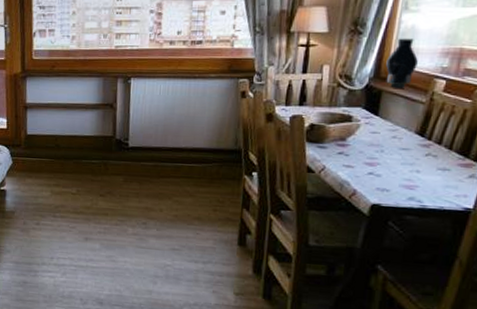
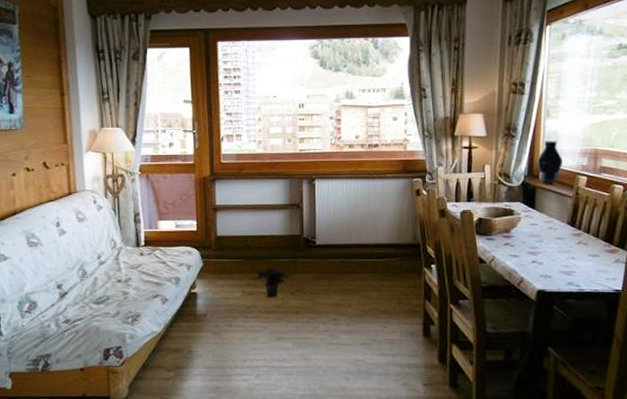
potted plant: none [59,167,103,198] -> present [250,266,293,297]

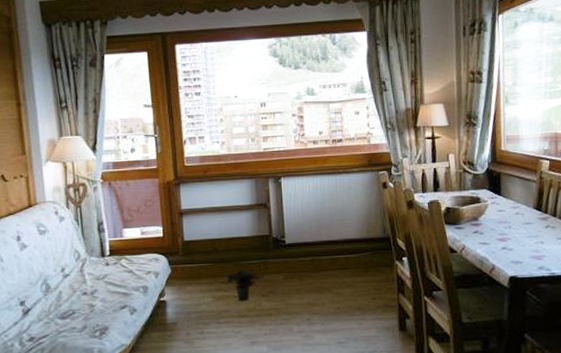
vase: present [537,141,562,184] -> none [499,127,525,170]

